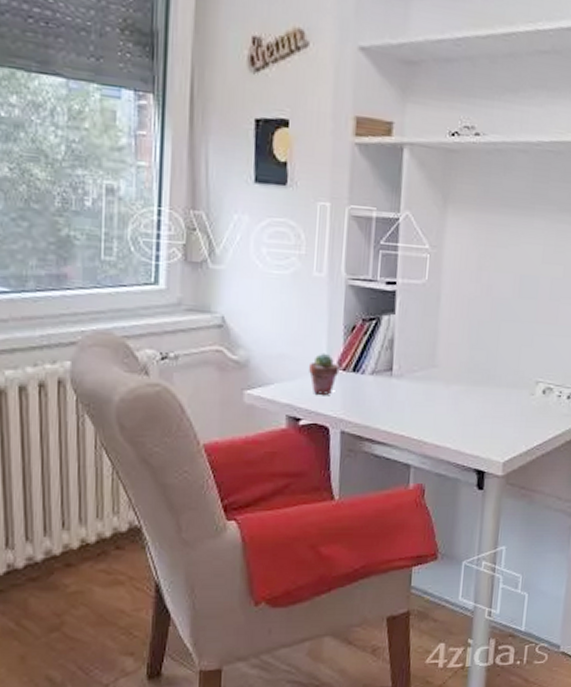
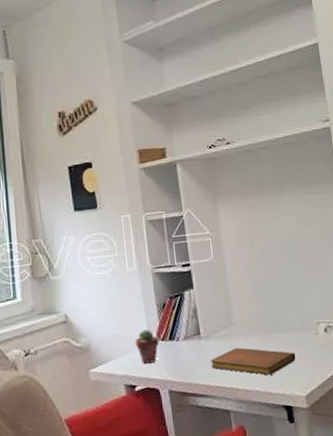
notebook: none [398,394,502,432] -> present [211,347,296,375]

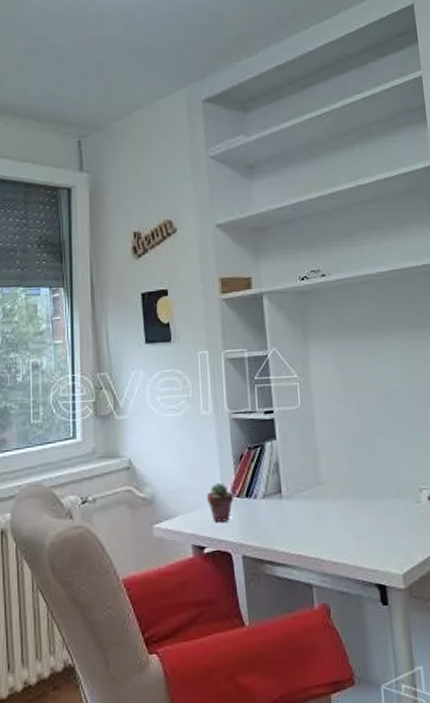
notebook: present [211,347,296,375] -> none [292,511,393,547]

